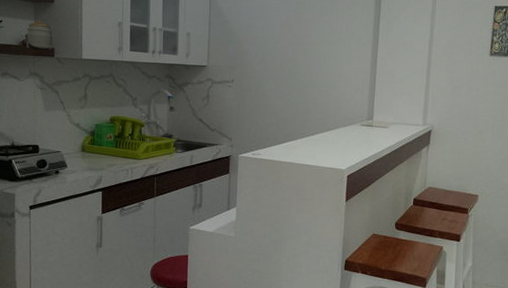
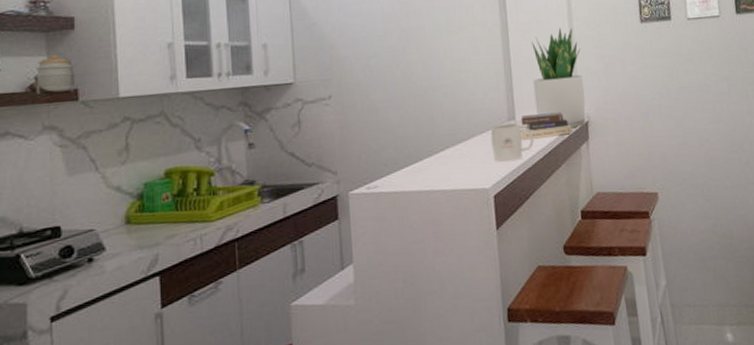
mug: none [351,122,385,152] -> present [490,123,534,163]
books: none [374,117,417,138] -> present [519,112,572,140]
planter: none [390,51,435,134] -> present [531,28,586,128]

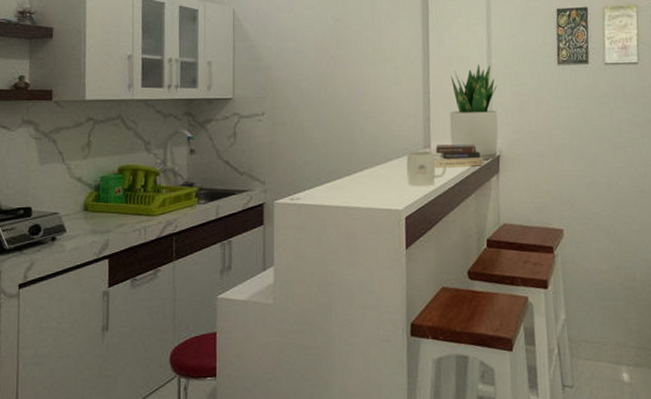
jar: present [36,54,75,96] -> none [19,58,50,94]

